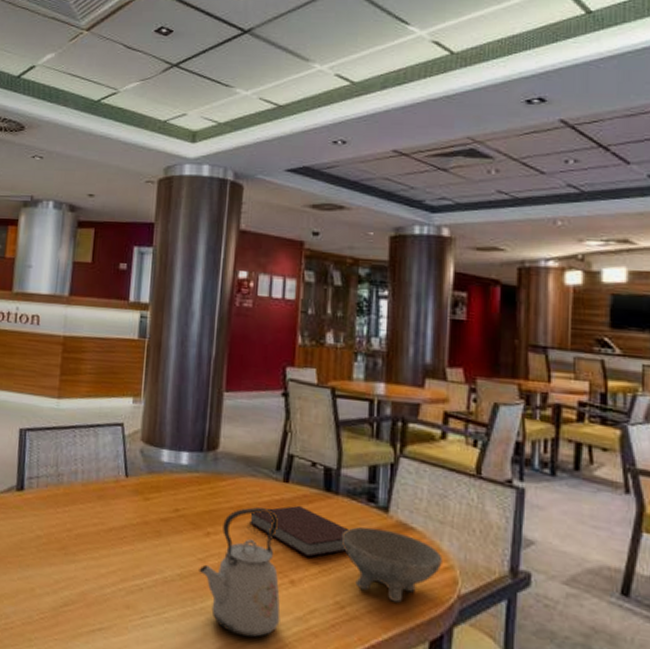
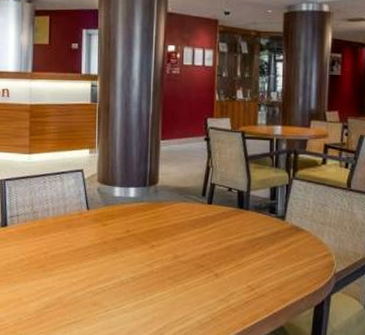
kettle: present [199,507,281,638] -> none [147,223,209,317]
notebook: present [248,505,348,557] -> none [182,220,256,256]
bowl: present [341,526,443,603] -> none [251,231,323,282]

